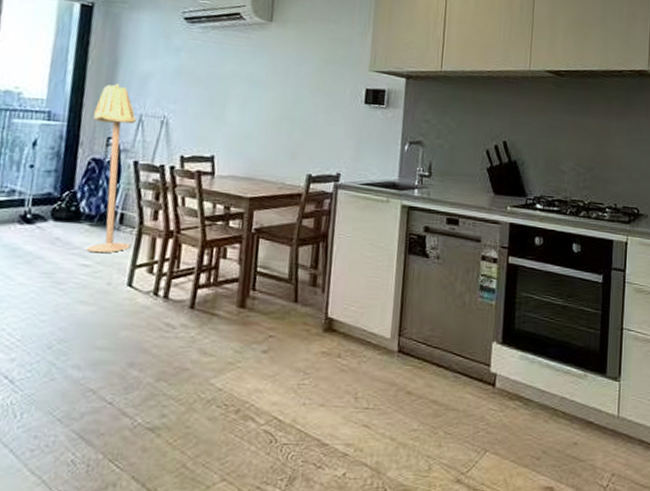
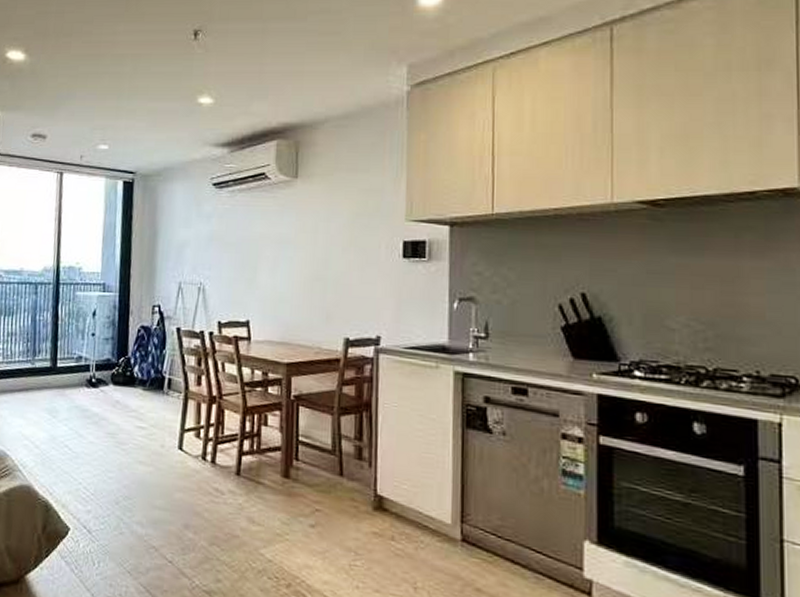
floor lamp: present [87,84,137,253] -> none [140,254,179,417]

